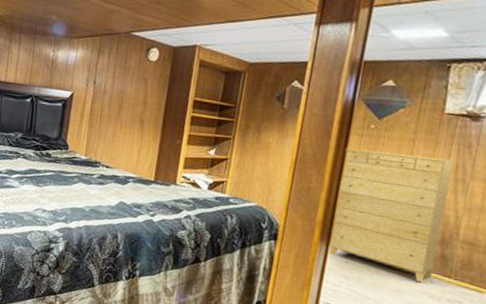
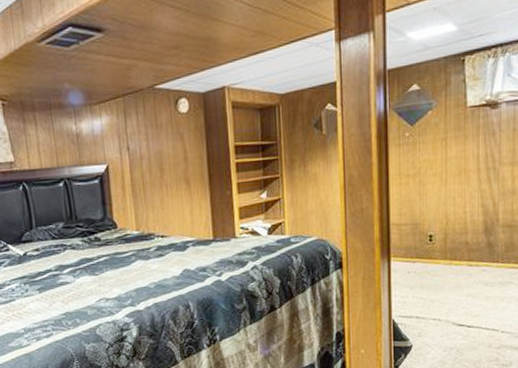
dresser: present [329,148,453,283] -> none [387,150,483,274]

